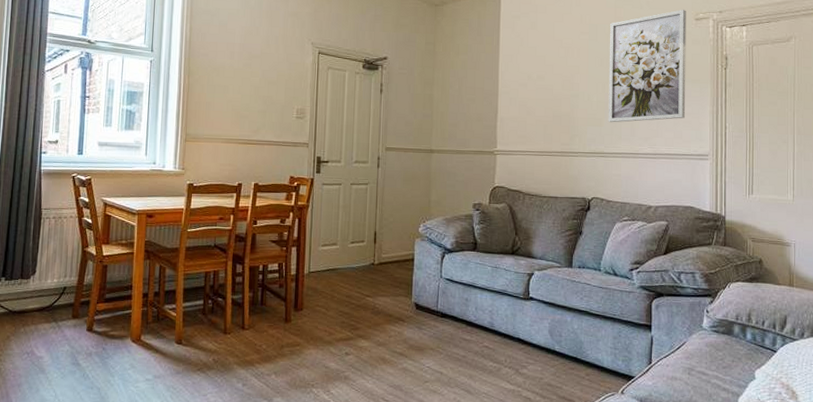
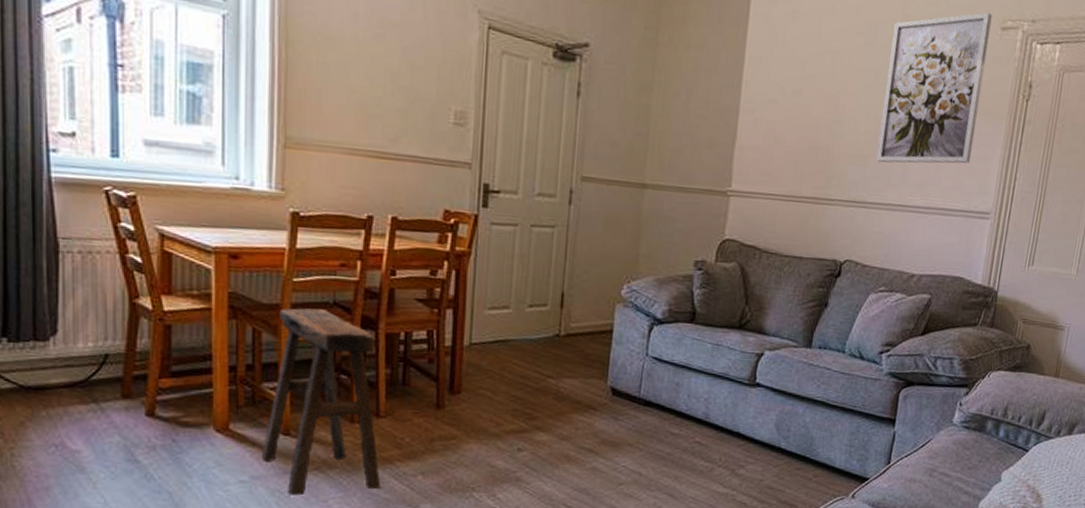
stool: none [161,250,245,391] -> present [261,308,381,496]

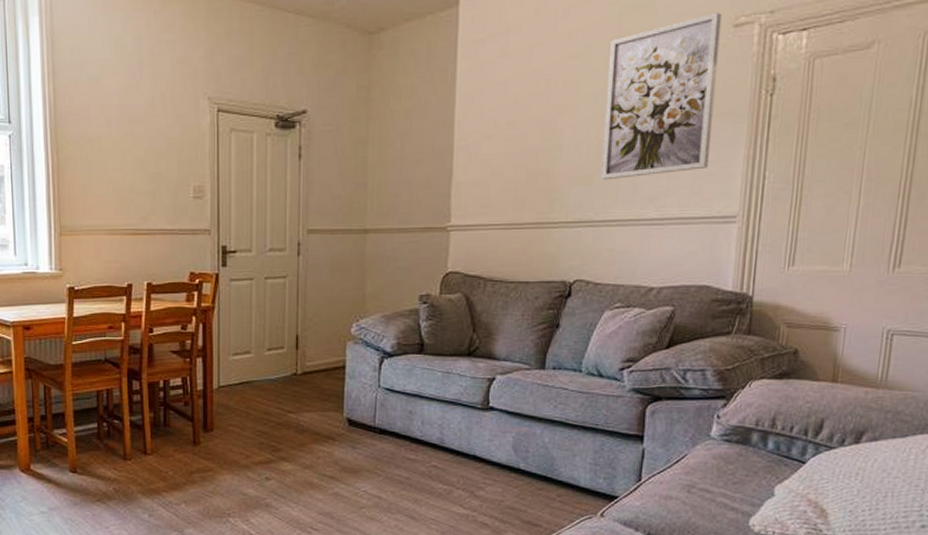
stool: present [261,308,381,496] -> none [55,366,152,523]

